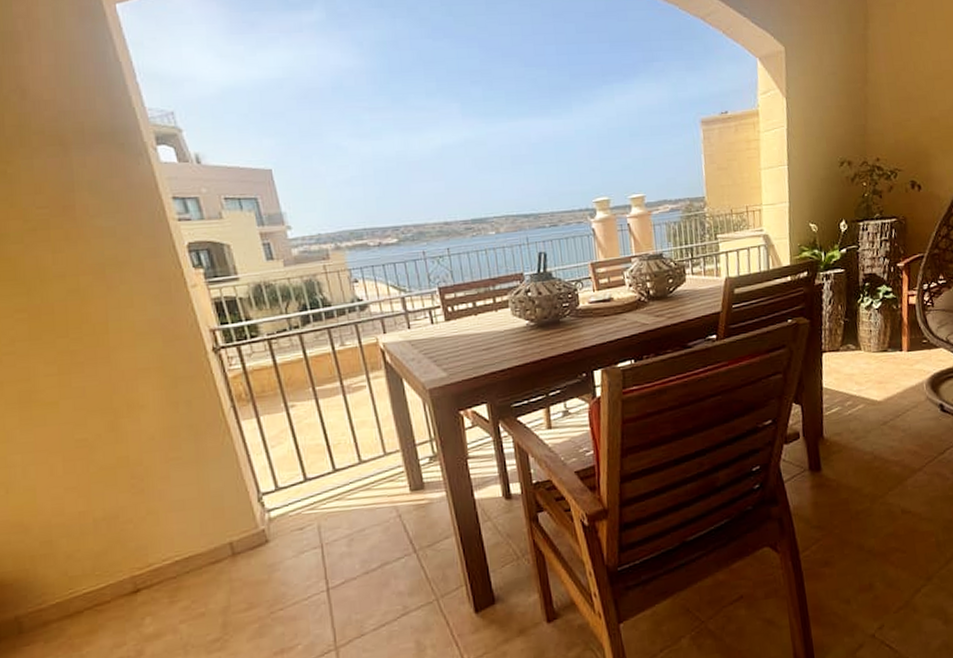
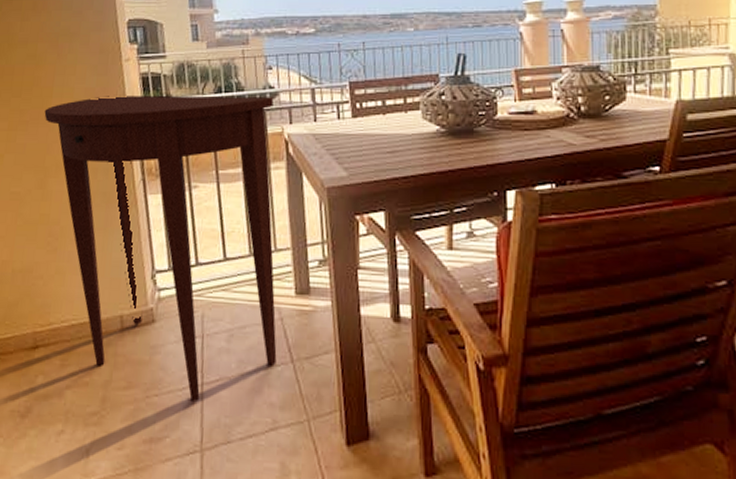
console table: none [102,310,400,607] -> present [44,96,277,401]

